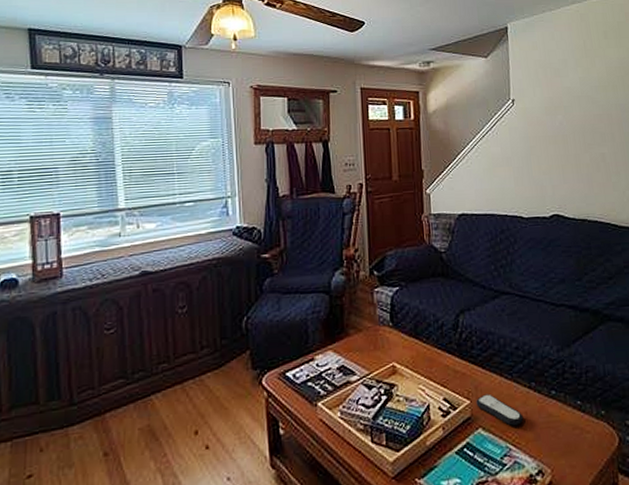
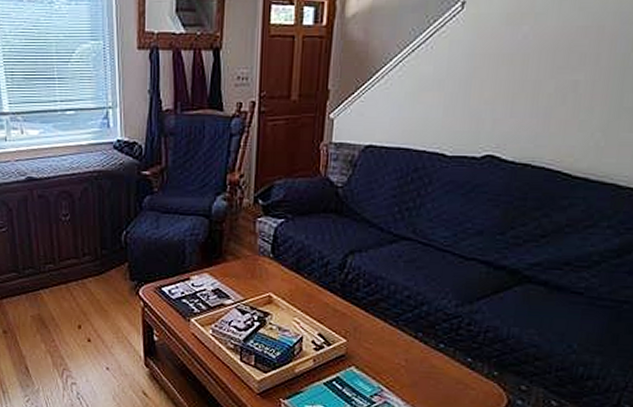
remote control: present [476,394,524,426] -> none [353,336,403,370]

